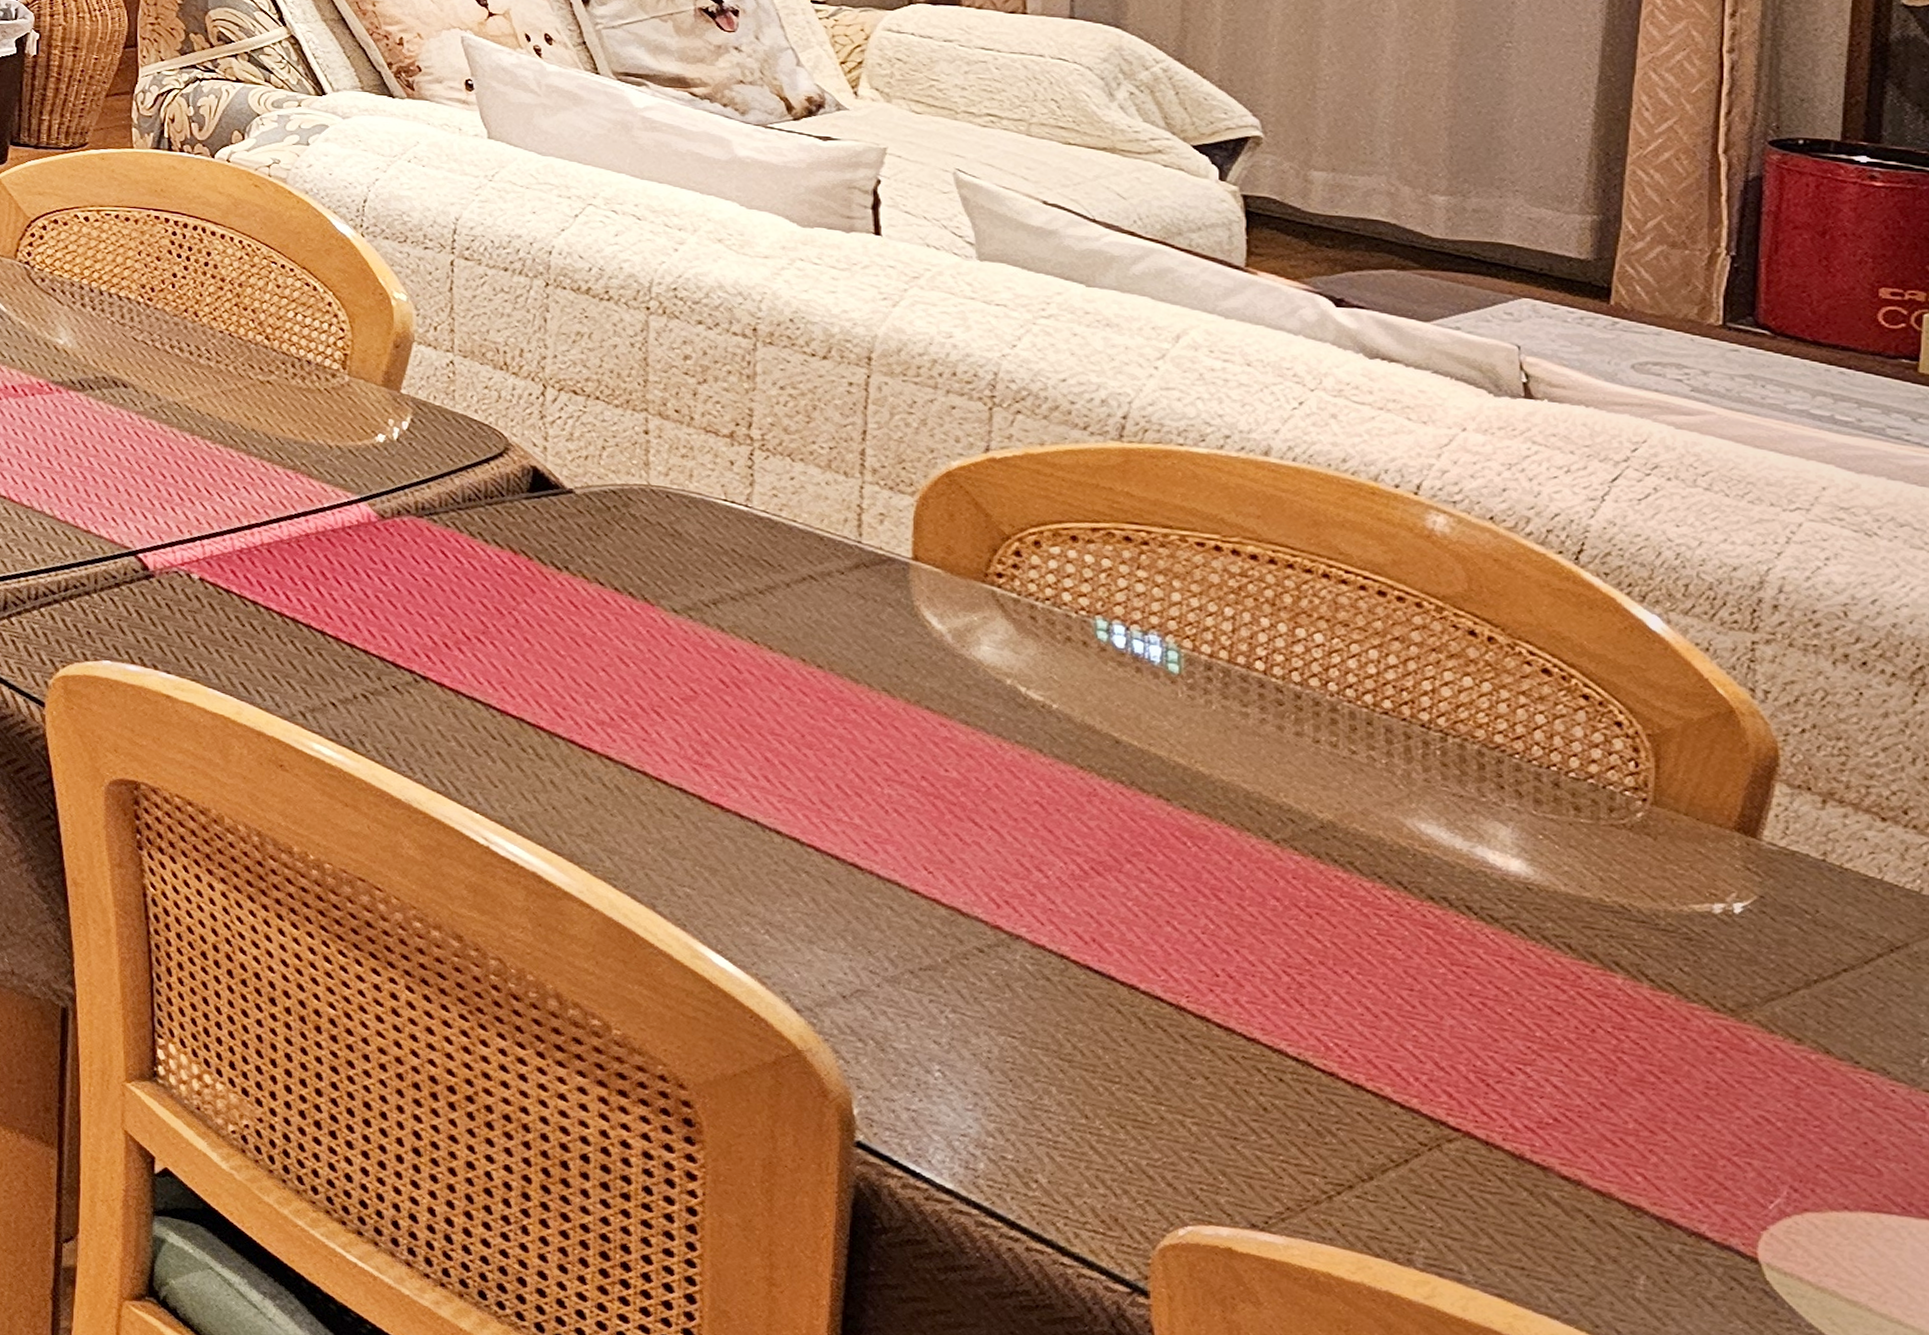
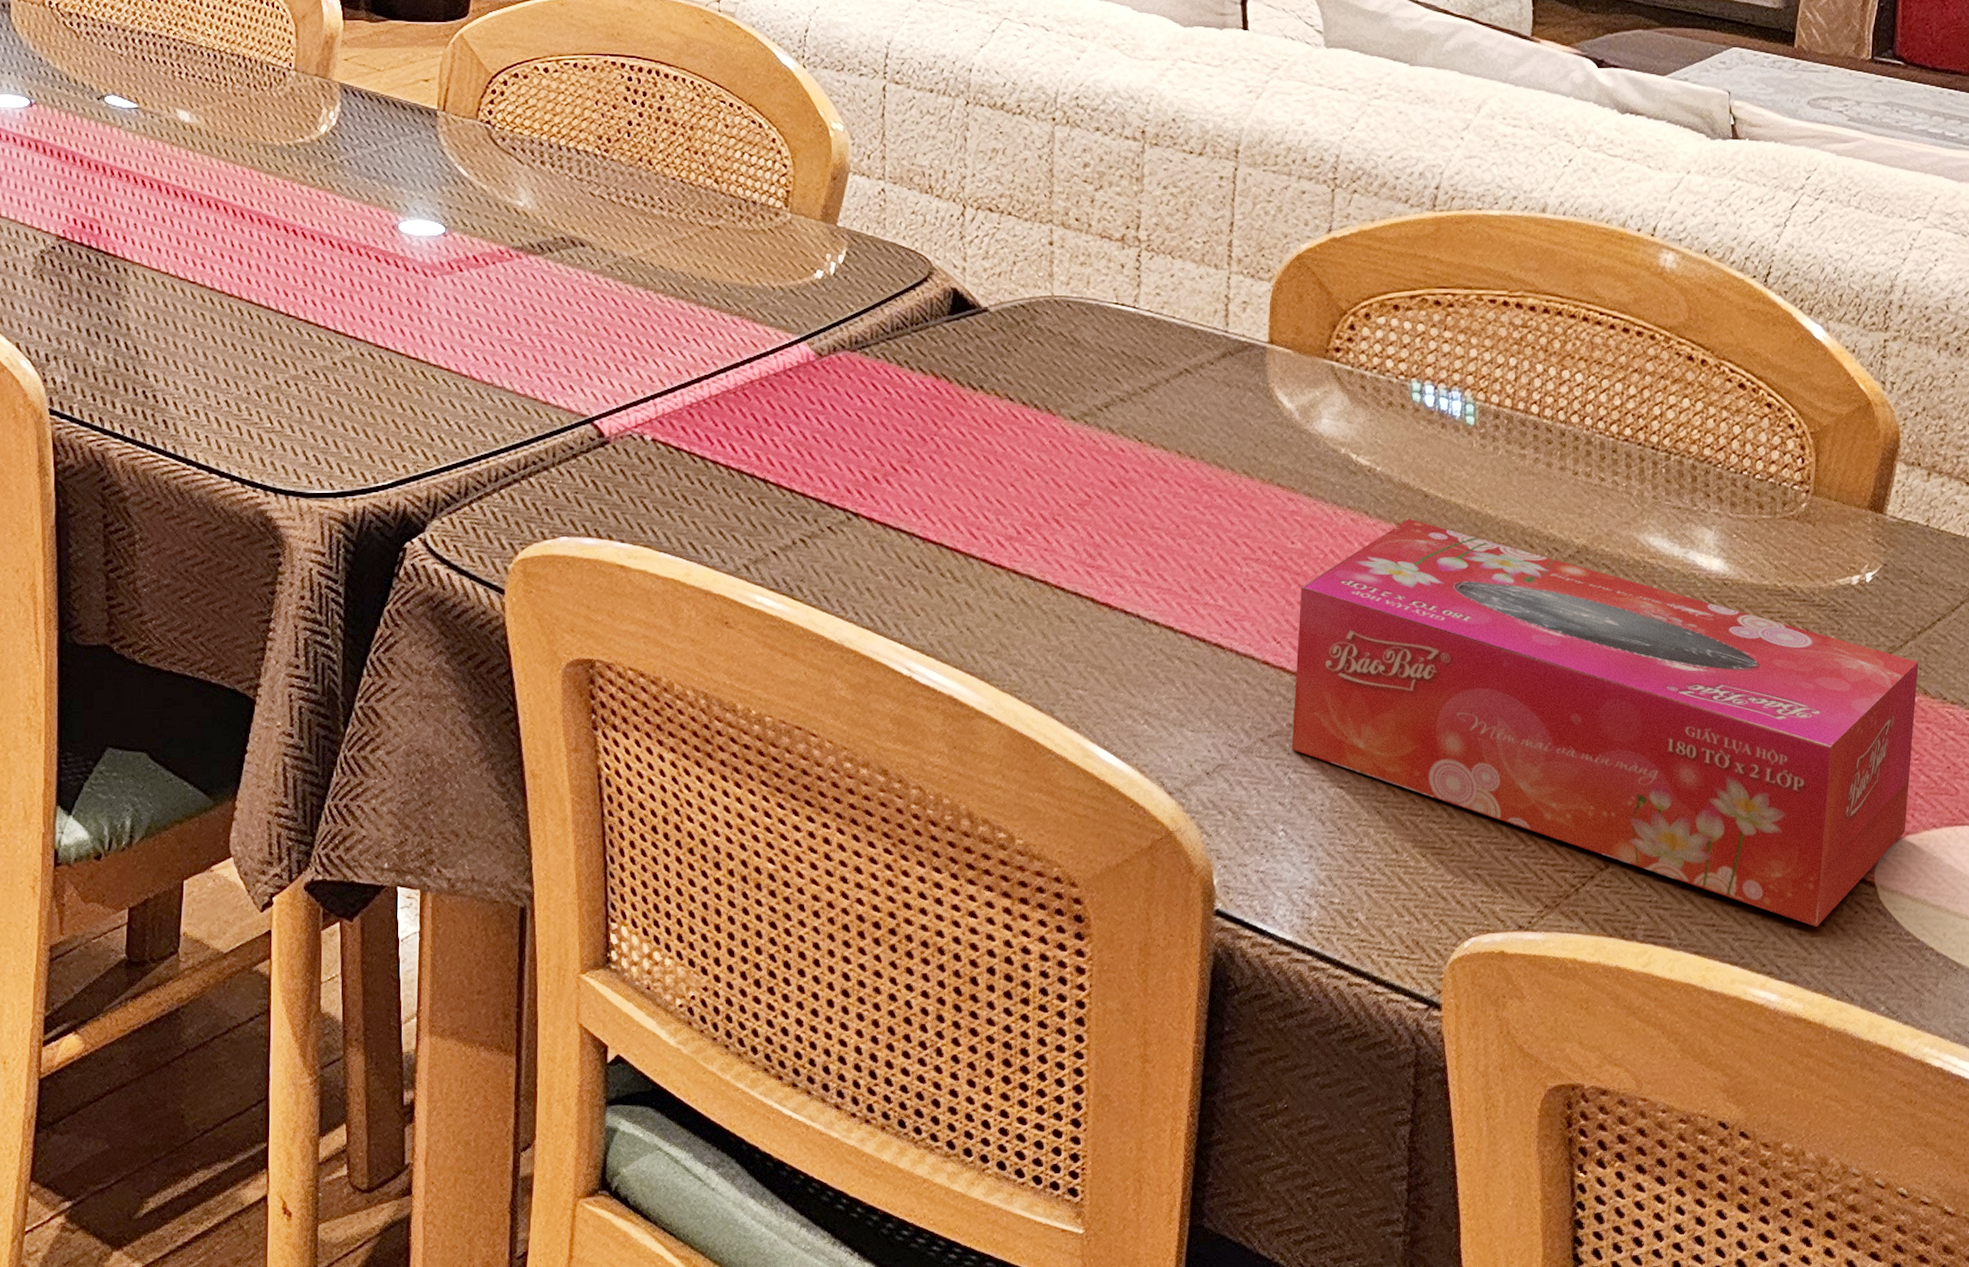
tissue box: none [949,763,1816,1296] -> present [1291,518,1919,927]

